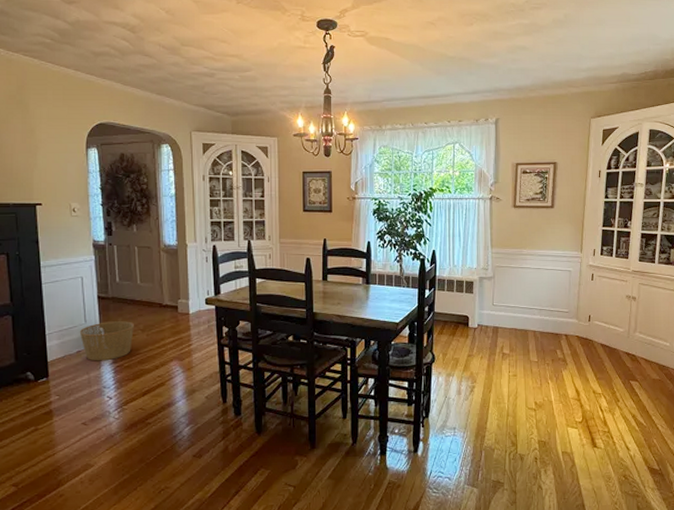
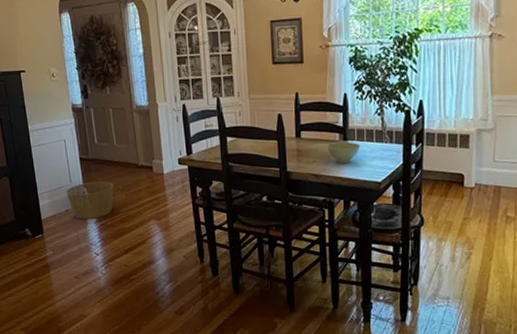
bowl: none [351,286,381,306] -> present [327,142,361,164]

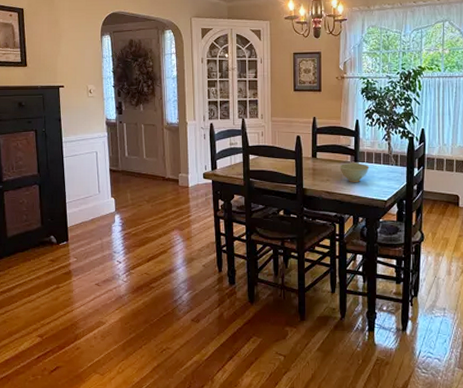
basket: present [66,181,114,220] -> none [94,192,140,228]

